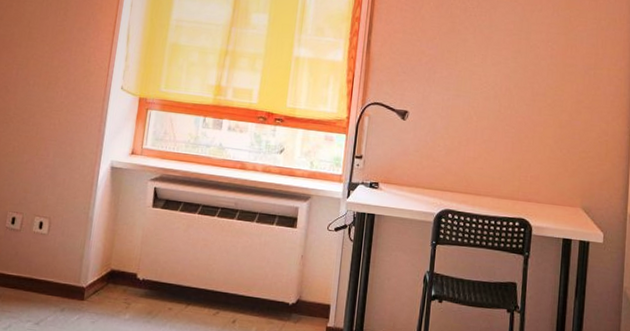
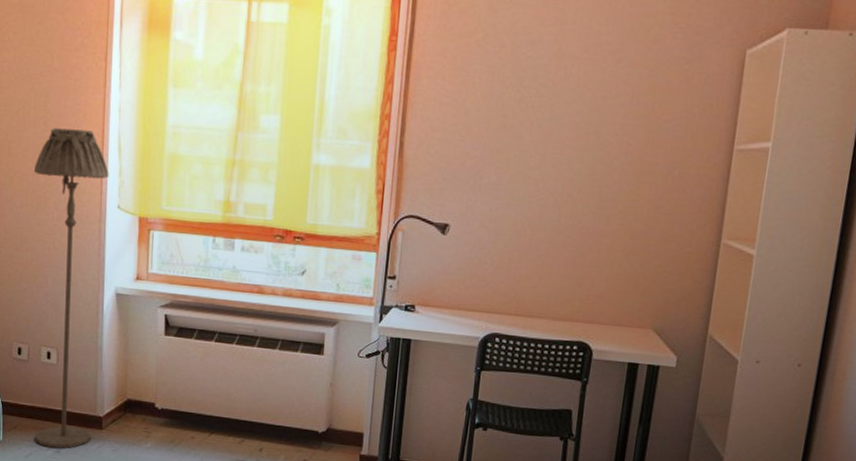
floor lamp: none [16,18,117,321] -> present [33,128,109,449]

